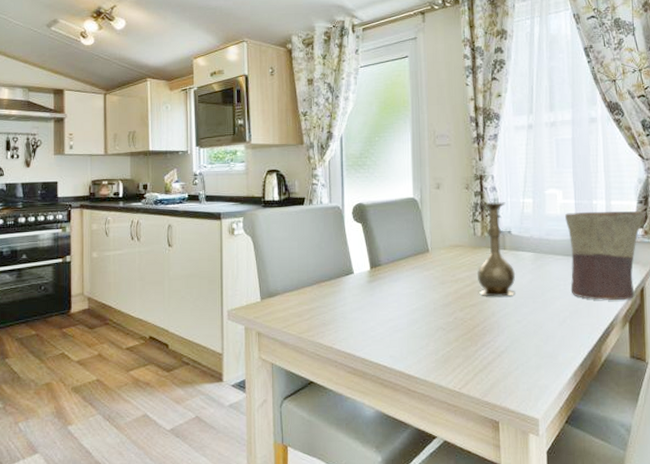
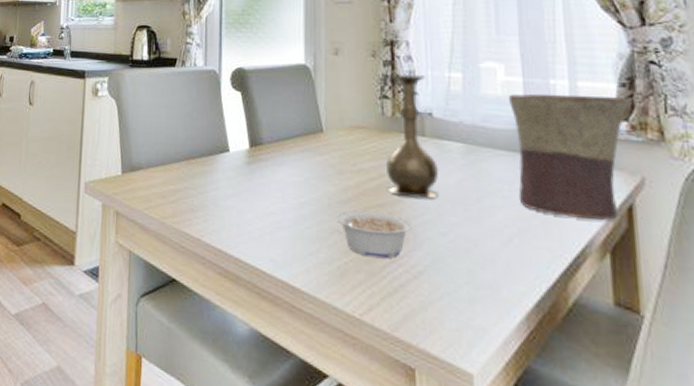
legume: none [441,310,496,345] -> present [336,210,411,259]

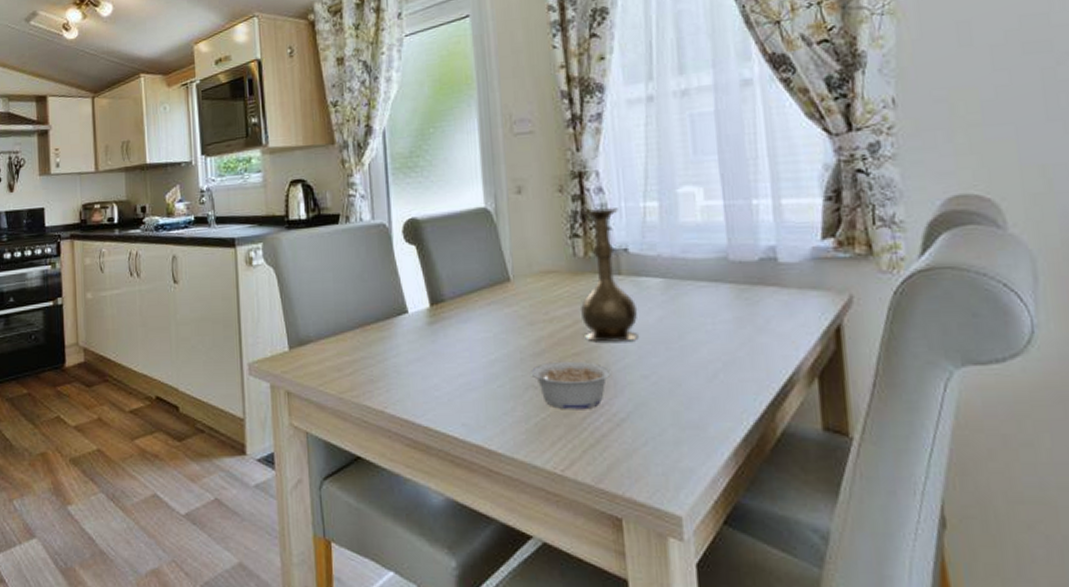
flower pot: present [508,93,629,220] -> none [708,212,835,346]

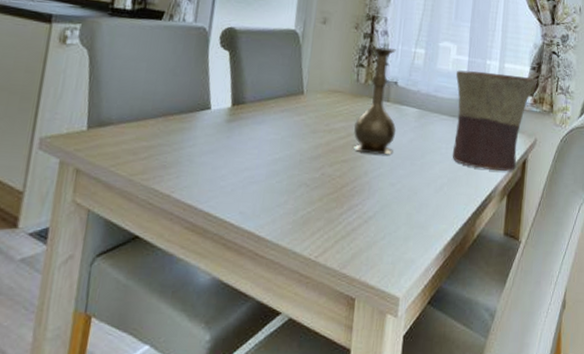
legume: present [530,361,611,410] -> none [305,165,368,208]
flower pot: none [708,212,835,346] -> present [452,70,535,171]

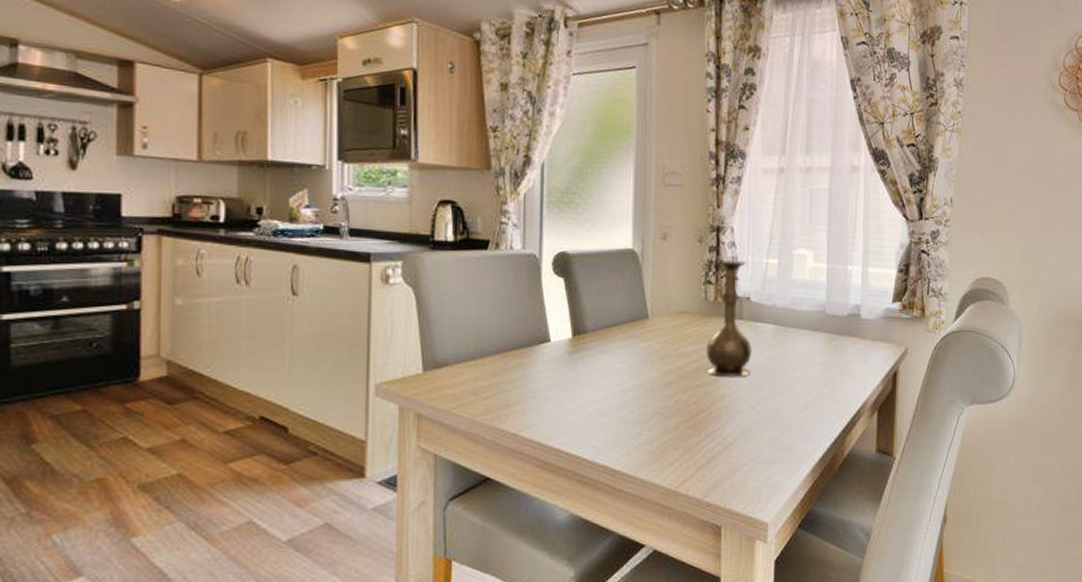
flower pot: present [452,70,535,171] -> none [814,278,903,386]

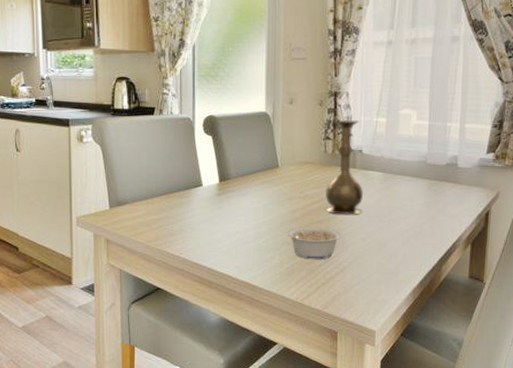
legume: none [658,392,726,435] -> present [287,226,341,260]

